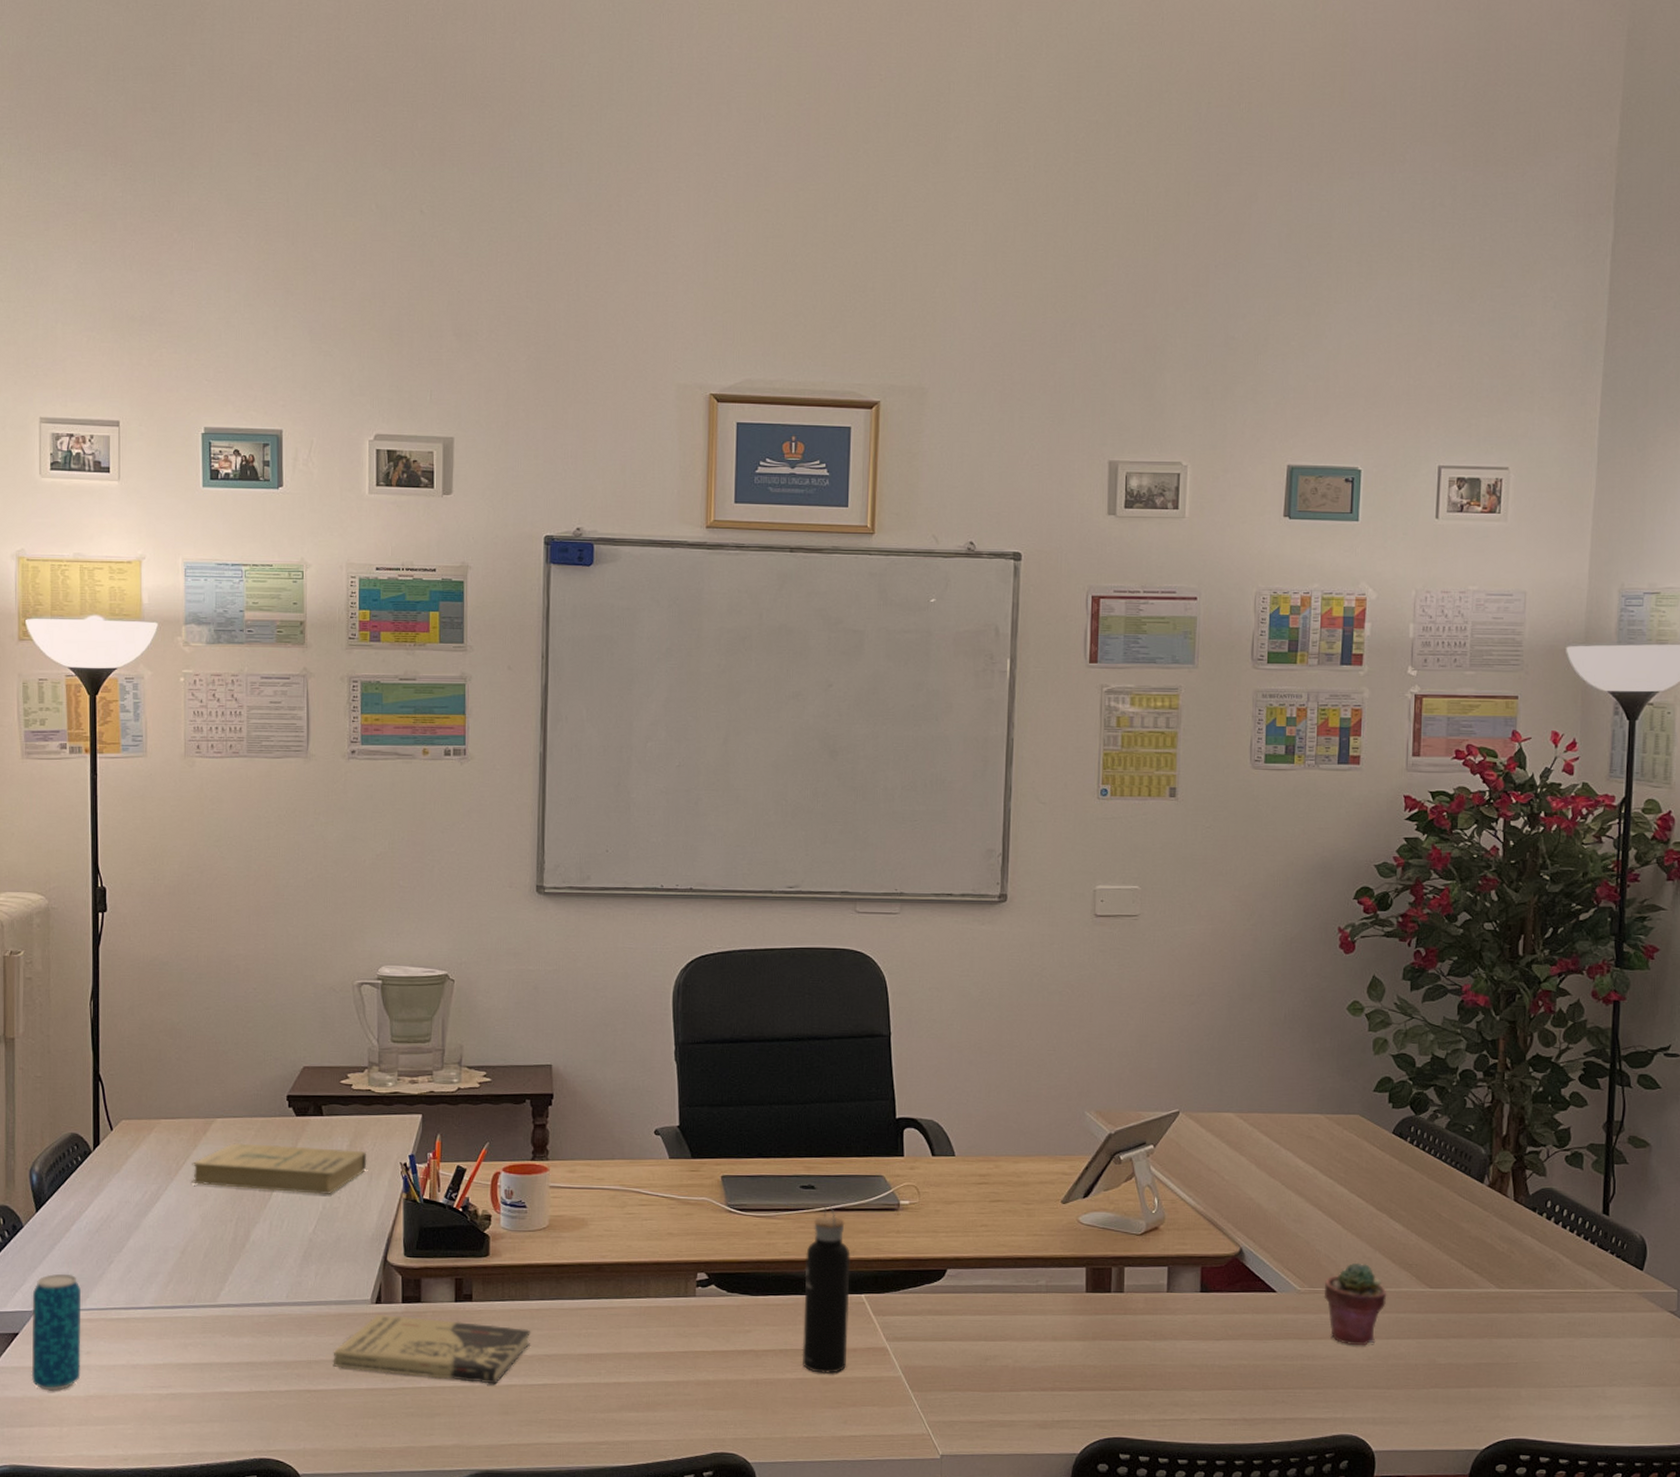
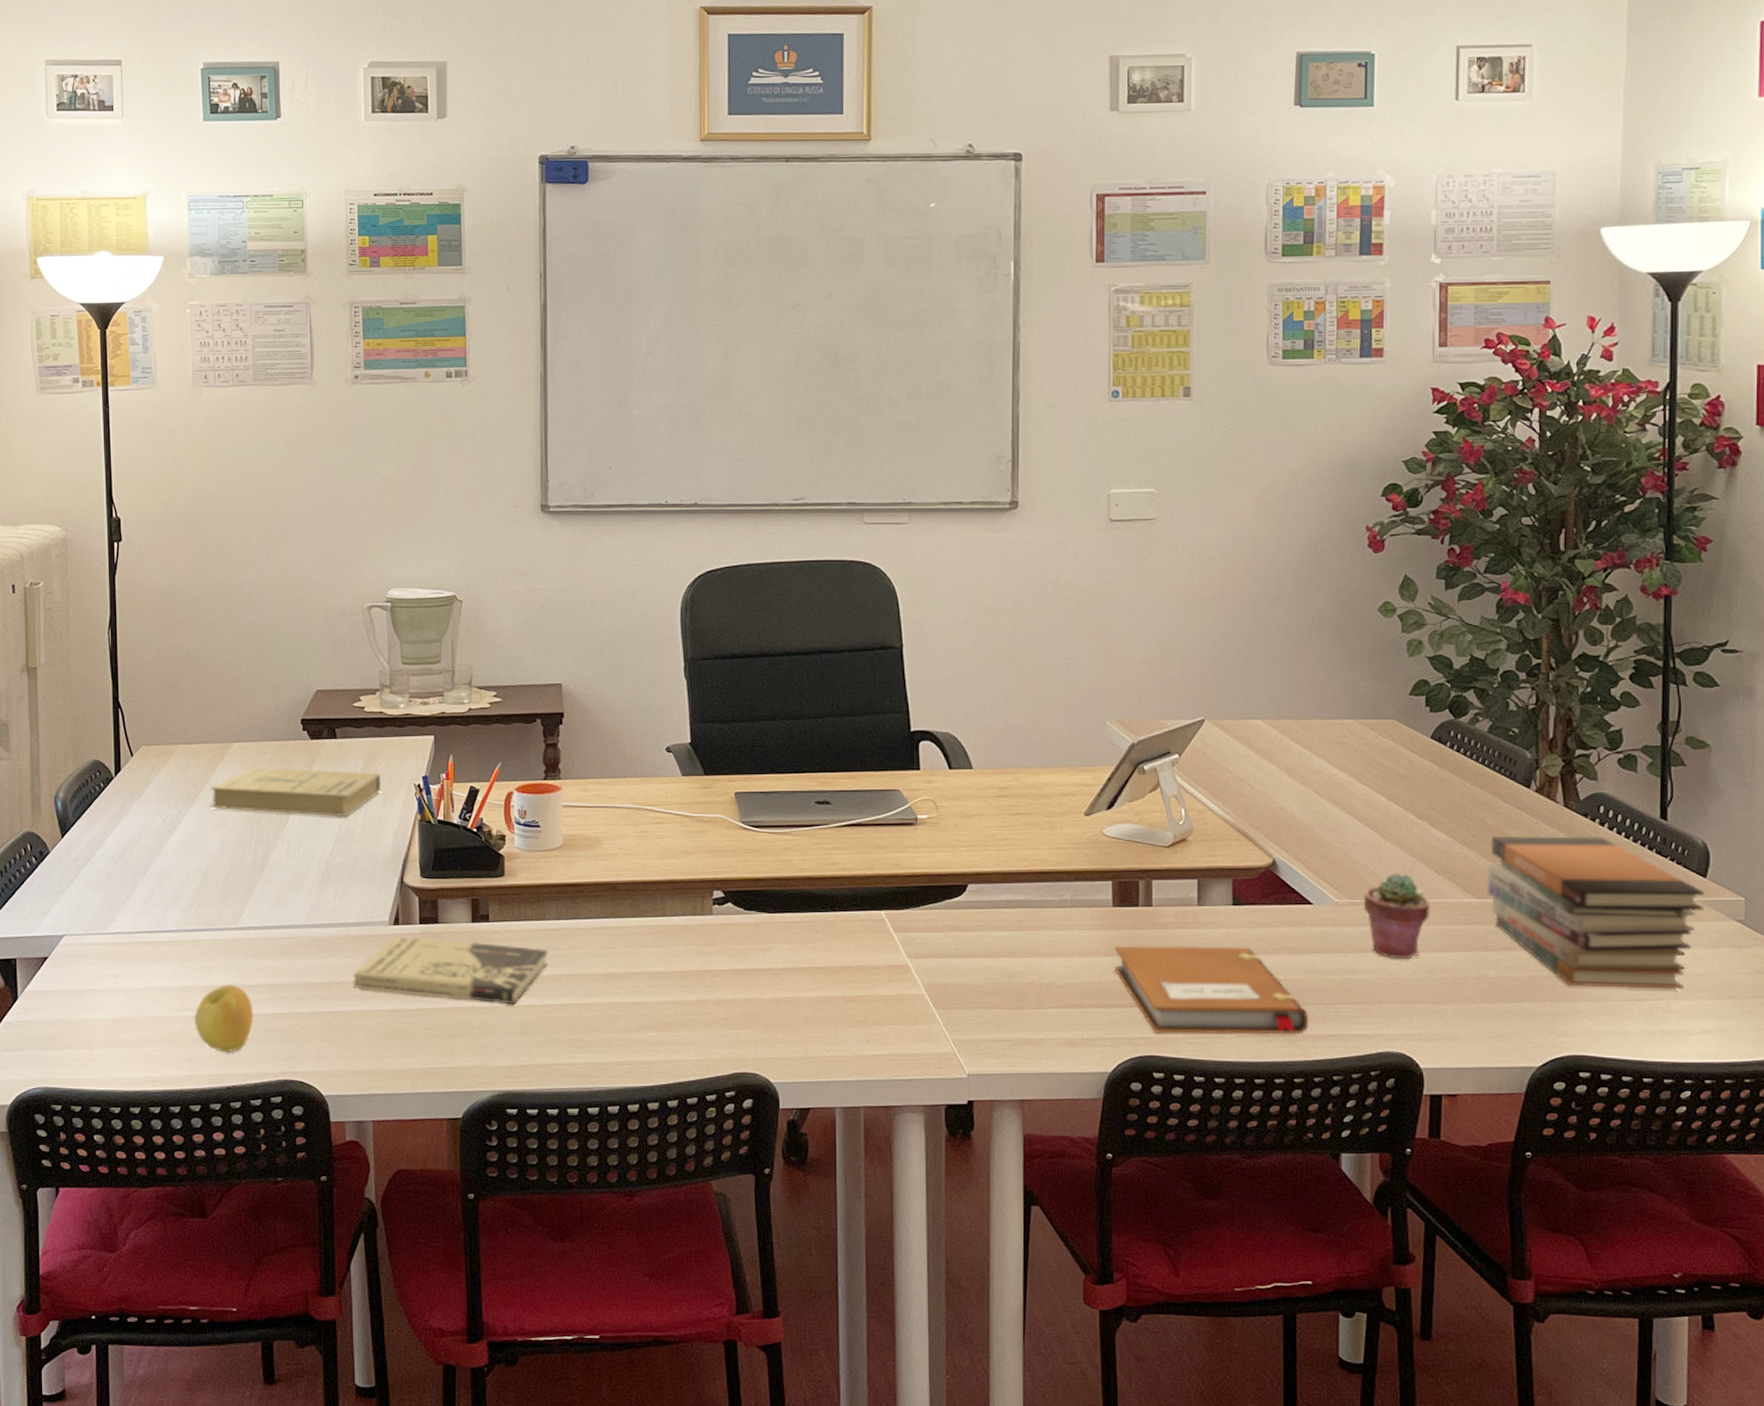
beverage can: present [31,1273,81,1391] -> none [60,898,109,1014]
apple: none [168,1362,230,1431] -> present [194,985,254,1053]
water bottle: present [802,1205,851,1374] -> none [822,820,869,993]
notebook: none [1085,1330,1269,1418] -> present [1114,945,1309,1035]
book stack: none [1440,1229,1640,1377] -> present [1486,836,1704,990]

